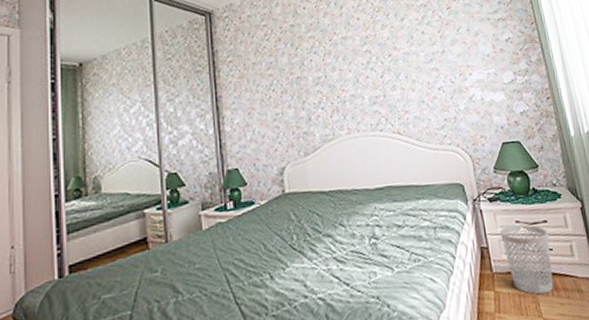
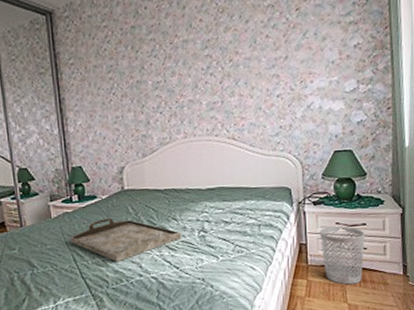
serving tray: none [224,226,351,282] -> present [70,217,182,263]

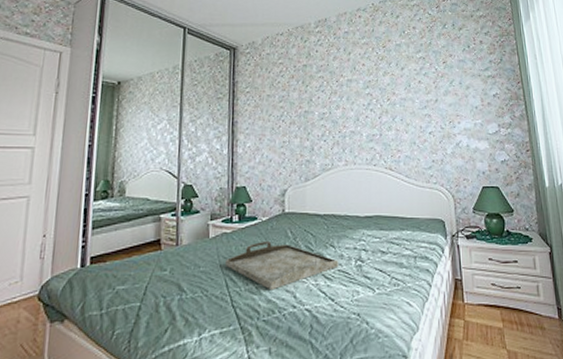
wastebasket: present [320,226,365,285] -> none [474,262,519,328]

